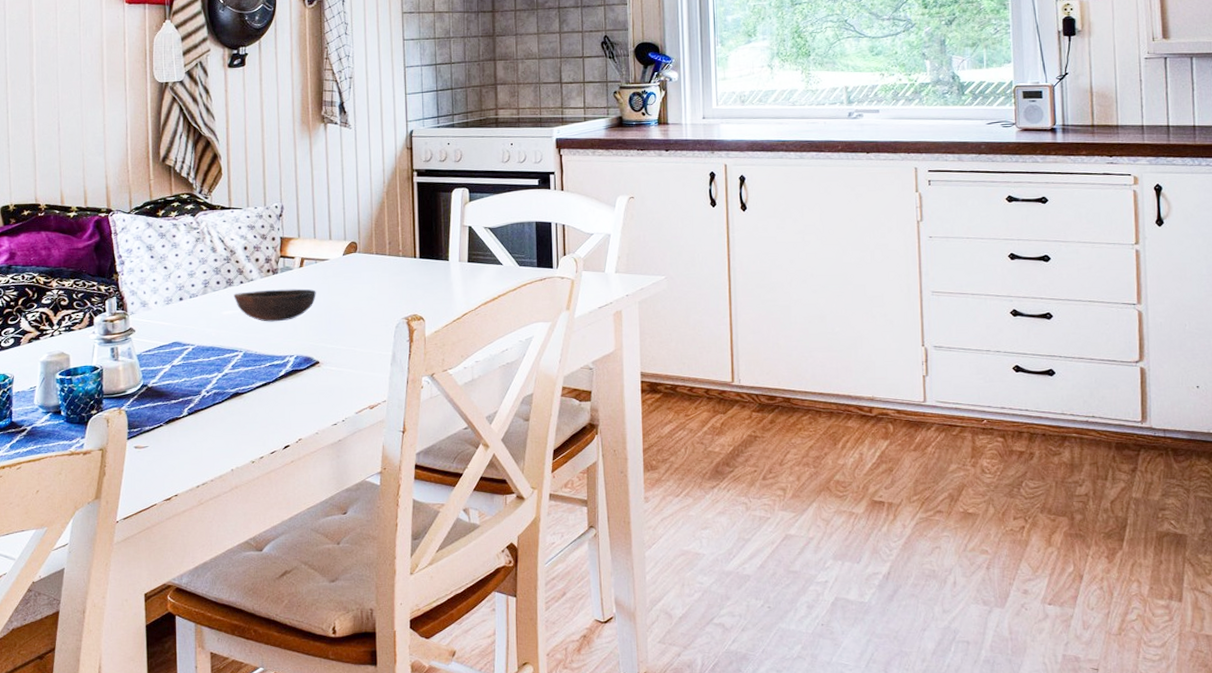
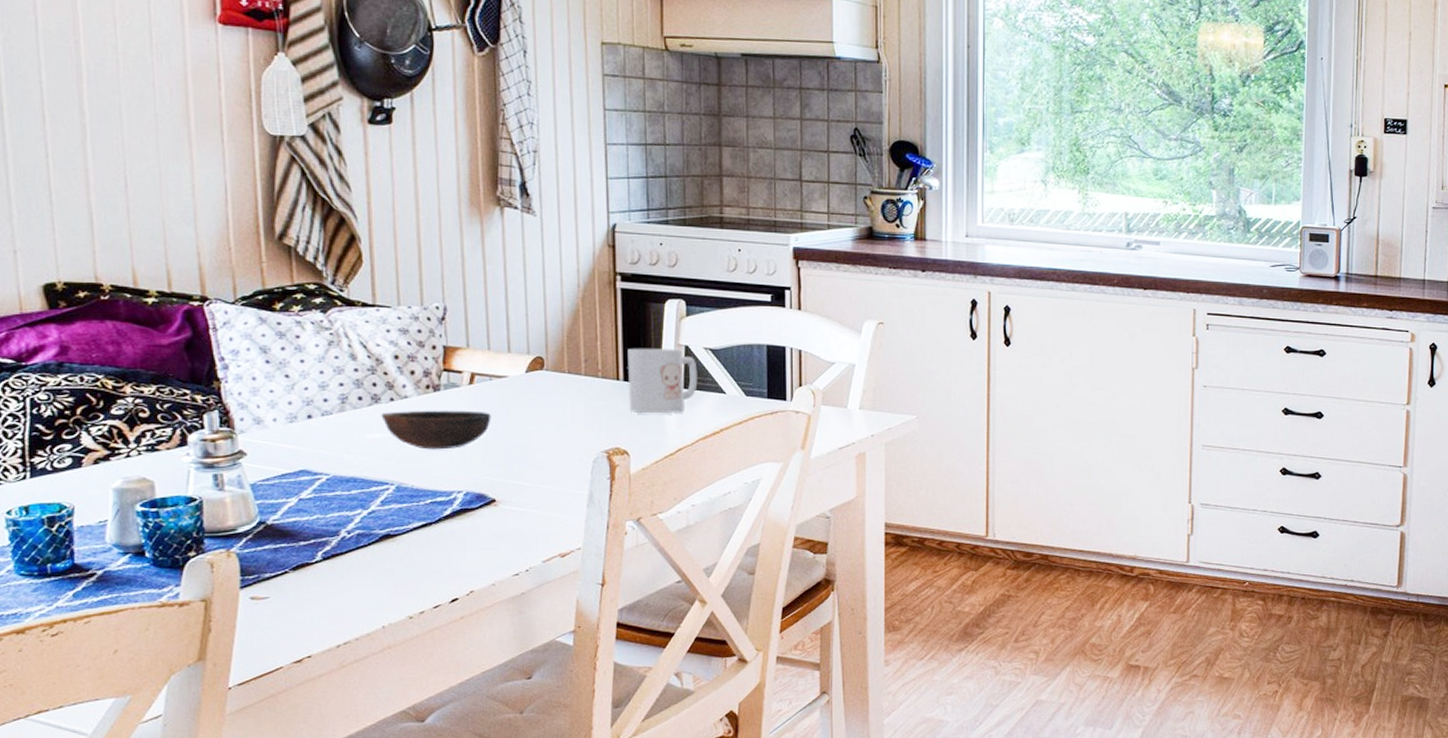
mug: none [423,229,479,284] -> present [628,348,698,413]

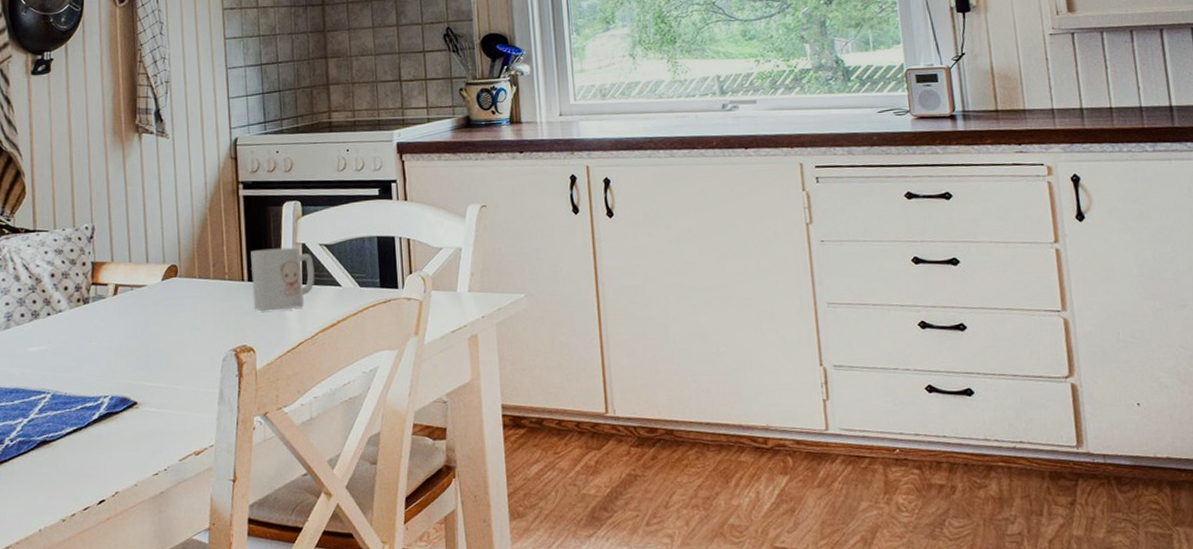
bowl: present [381,410,491,450] -> none [40,319,133,359]

